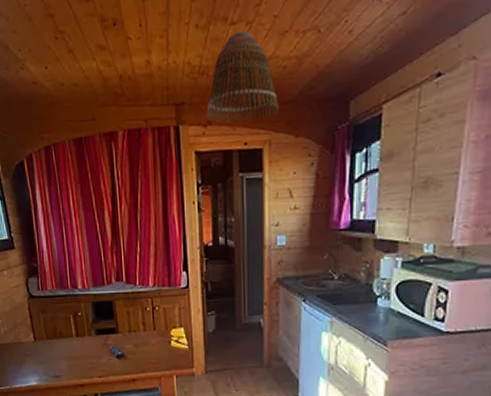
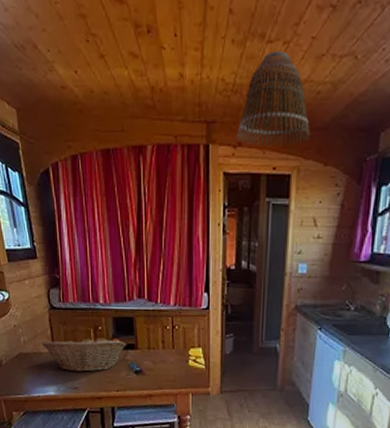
fruit basket: none [21,323,106,359] -> present [41,336,126,372]

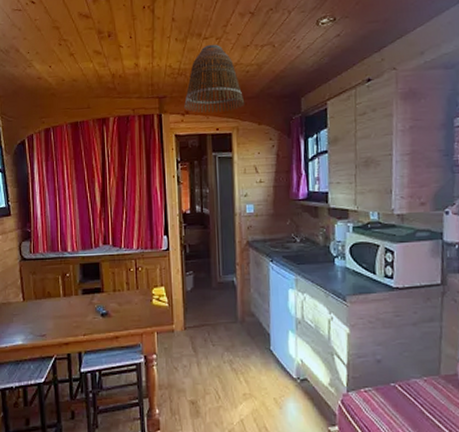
fruit basket: present [41,336,126,372] -> none [11,283,92,319]

